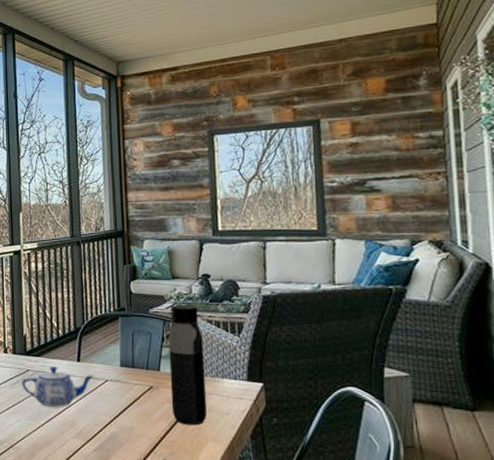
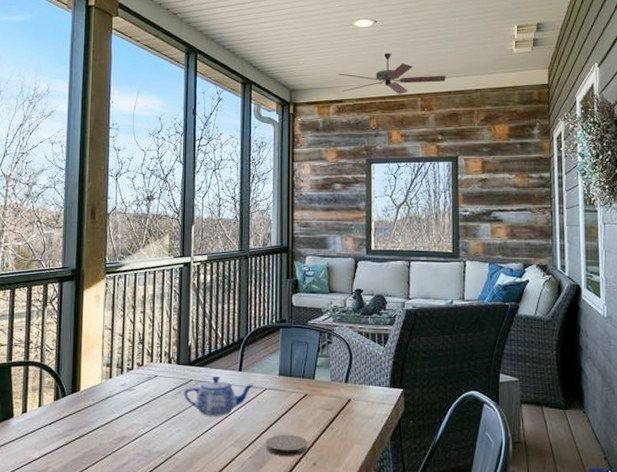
coaster: none [110,427,156,452] -> present [266,434,308,457]
water bottle: present [168,305,207,426] -> none [323,317,354,430]
ceiling fan: none [170,8,301,58] -> present [338,52,446,94]

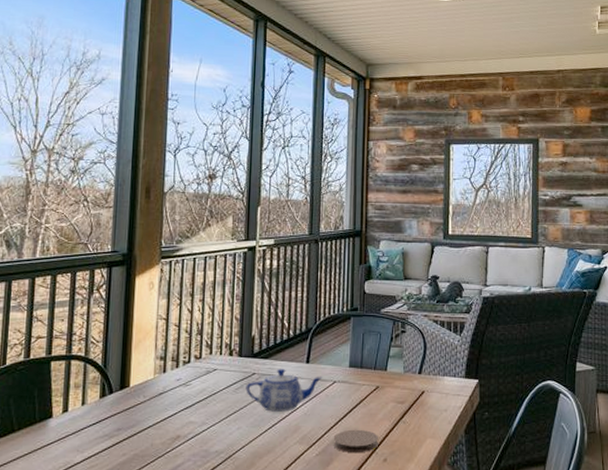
ceiling fan: present [338,52,446,94] -> none [418,28,529,73]

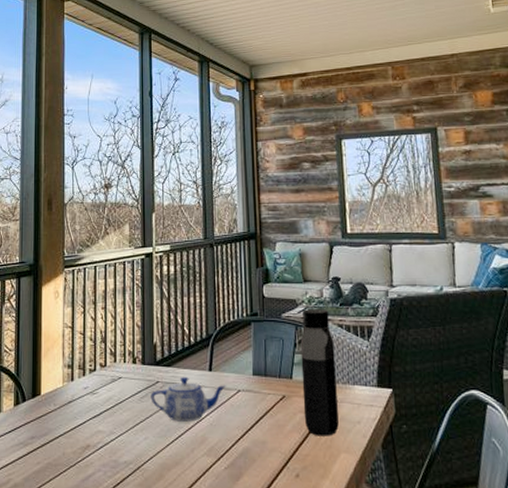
coaster: present [334,429,378,454] -> none [242,441,289,468]
water bottle: none [395,305,428,424] -> present [300,309,339,436]

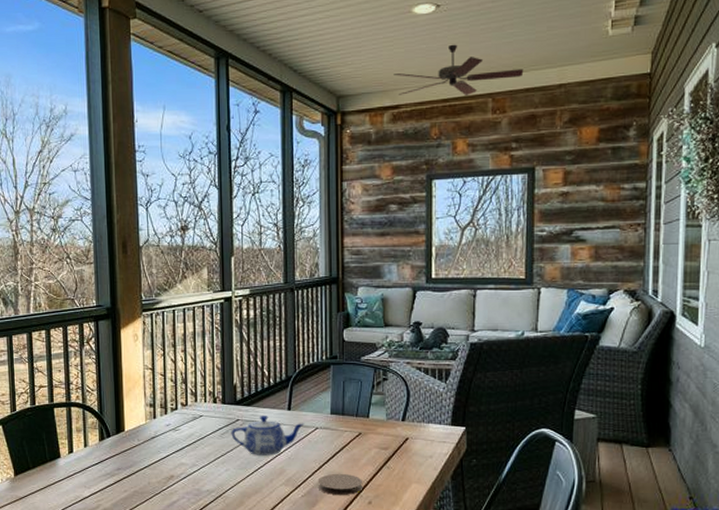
coaster: none [242,441,289,468] -> present [319,473,362,496]
ceiling fan: none [300,20,418,64] -> present [394,44,524,95]
water bottle: present [300,309,339,436] -> none [378,353,412,469]

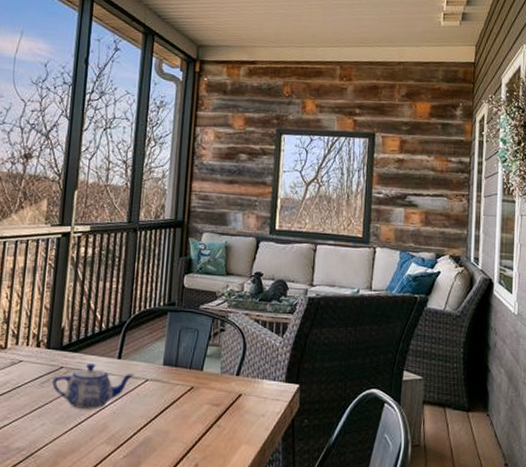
coaster: present [319,473,362,496] -> none [143,431,190,457]
ceiling fan: present [394,44,524,95] -> none [252,13,369,61]

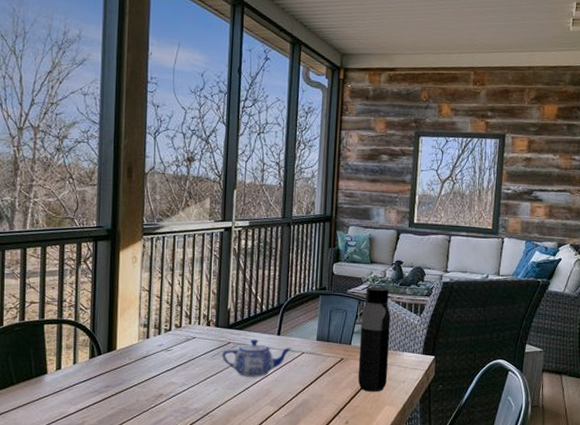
water bottle: none [210,302,249,428] -> present [358,287,391,392]

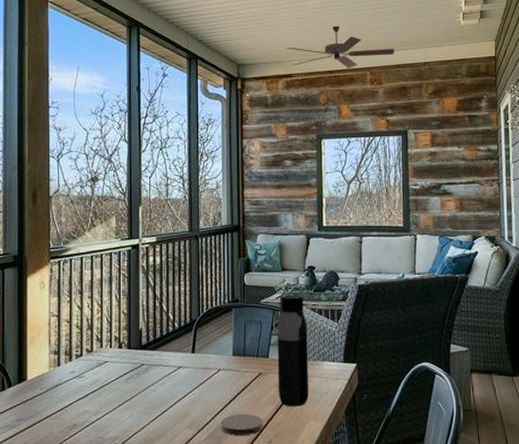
teapot: present [222,339,292,377] -> none [136,359,208,400]
coaster: none [301,395,341,416] -> present [221,413,263,437]
ceiling fan: none [392,21,501,67] -> present [287,25,395,68]

